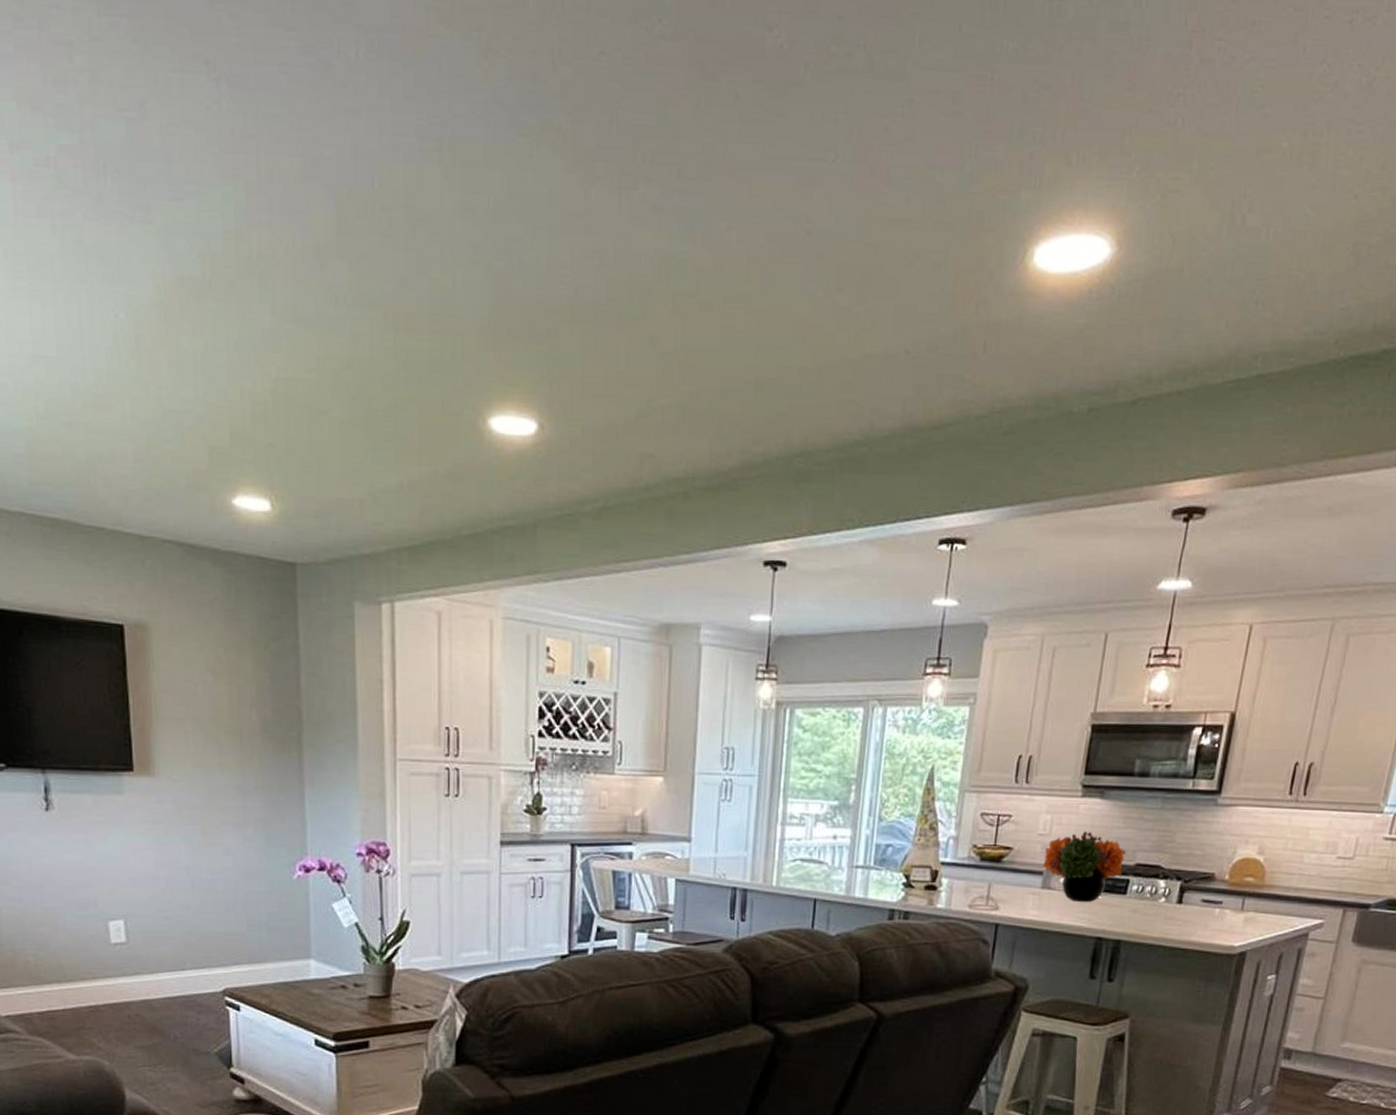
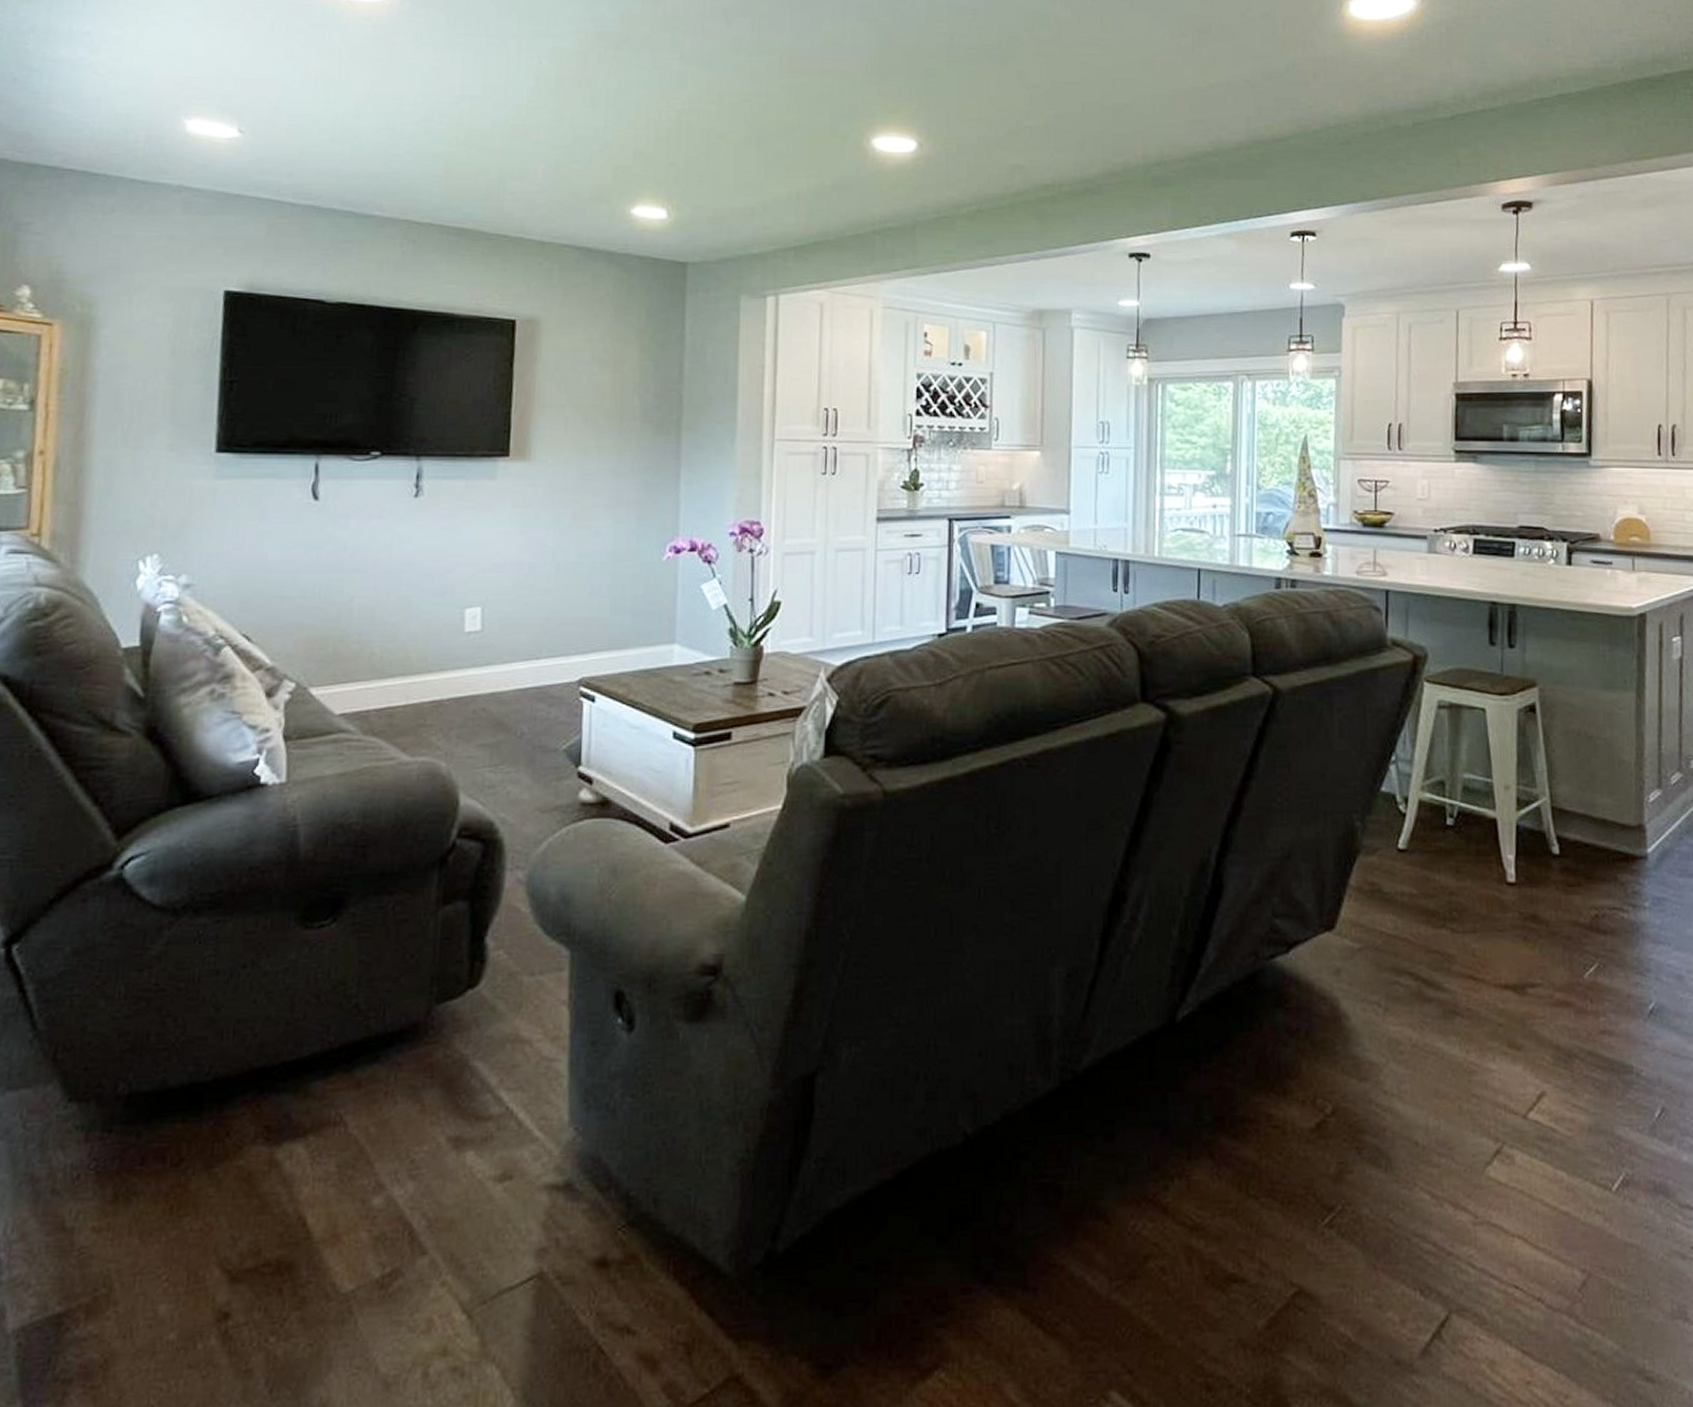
flower arrangement: present [1043,830,1127,903] -> none [1426,494,1508,567]

